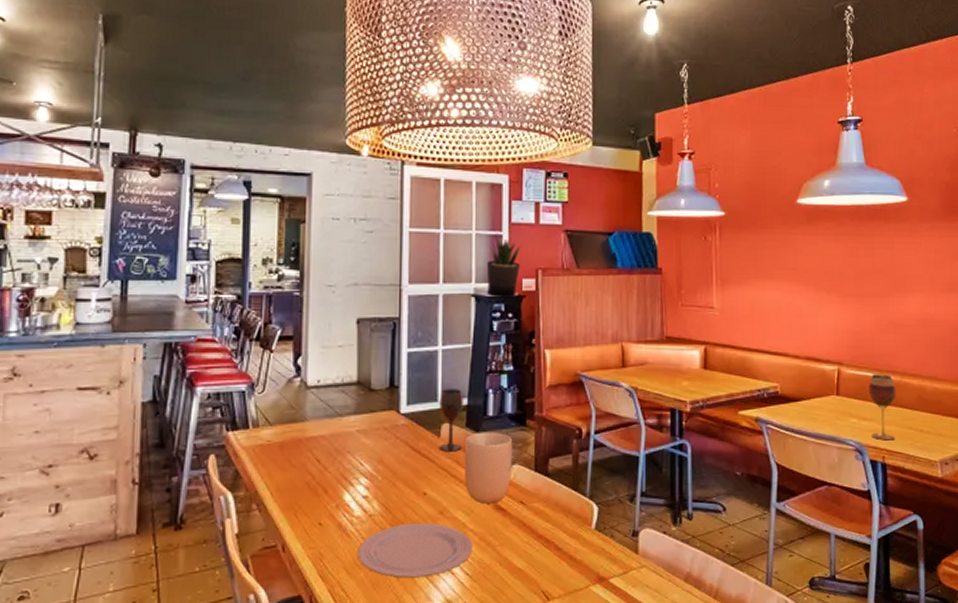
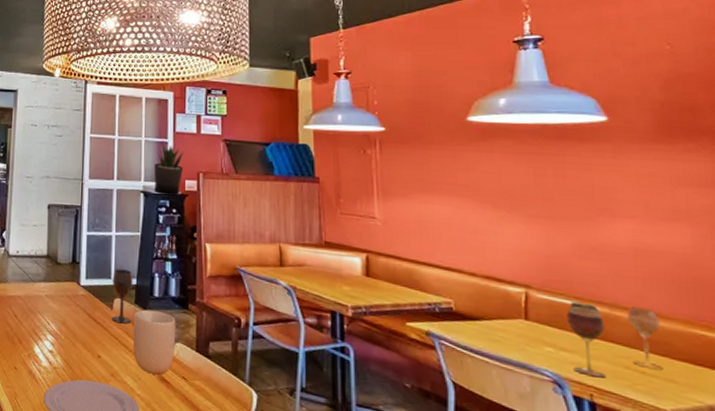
wineglass: none [913,372,936,427] -> present [627,306,663,371]

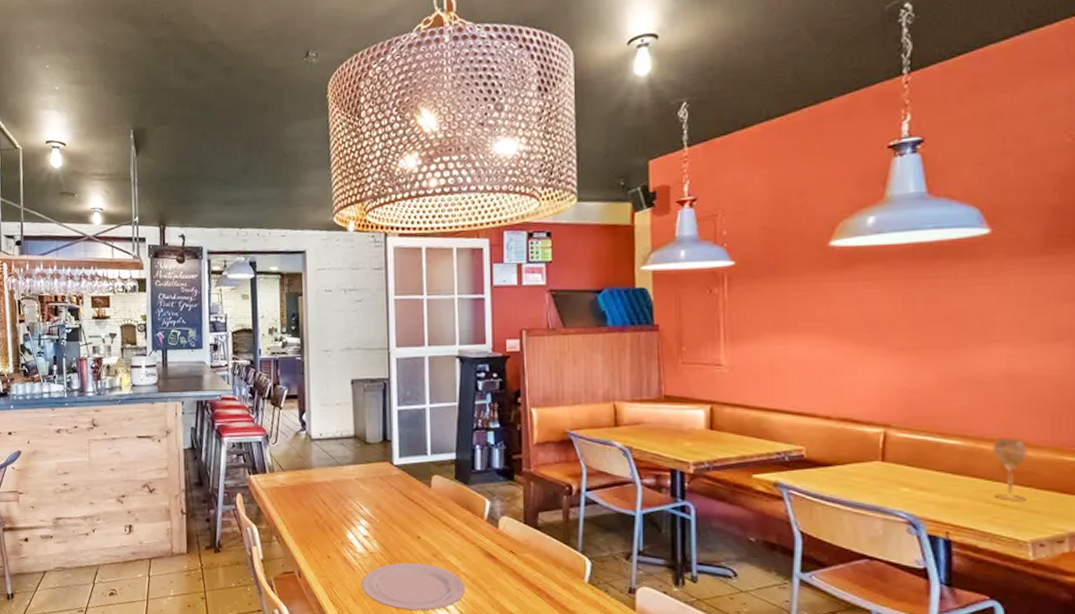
wine glass: present [112,269,133,324] -> none [429,444,452,502]
cup: present [132,309,176,375] -> none [454,484,502,551]
planter: present [154,142,183,196] -> none [469,298,503,359]
wineglass: present [566,302,607,378] -> none [927,439,968,515]

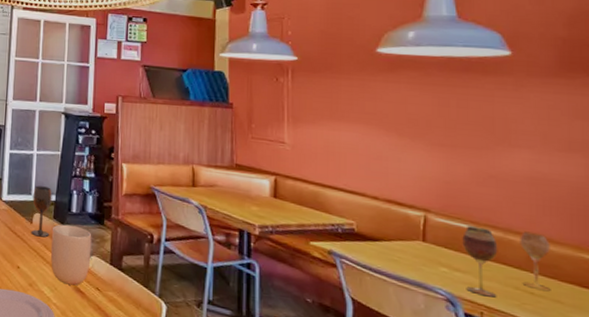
wine glass: none [429,444,452,502] -> present [32,185,52,238]
cup: none [454,484,502,551] -> present [50,224,92,286]
wineglass: none [927,439,968,515] -> present [462,226,498,298]

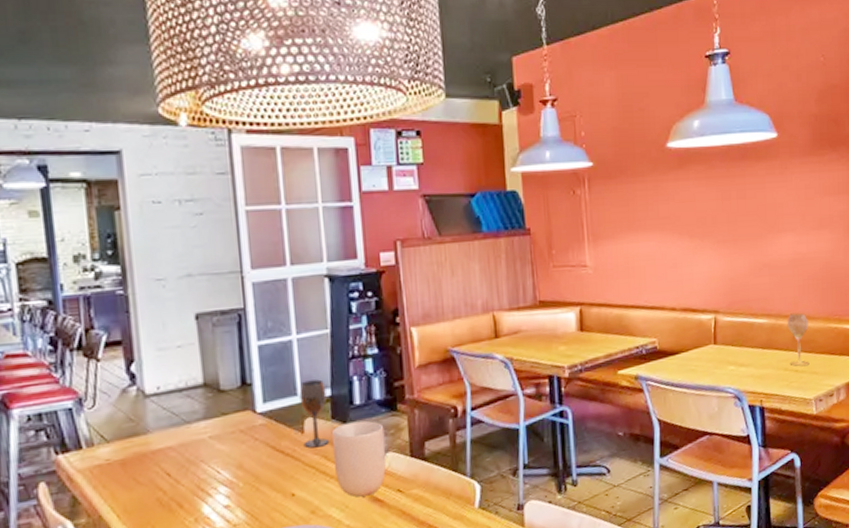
wineglass: present [462,226,498,298] -> none [745,318,772,385]

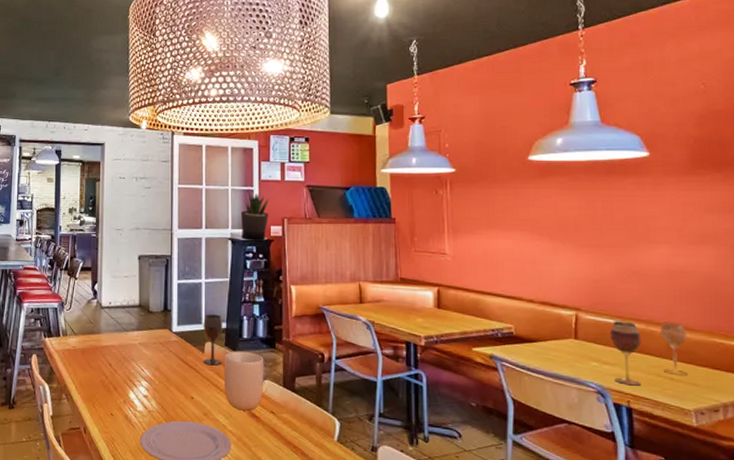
planter: none [338,206,376,276] -> present [240,190,268,242]
wineglass: none [745,318,772,385] -> present [610,321,642,386]

